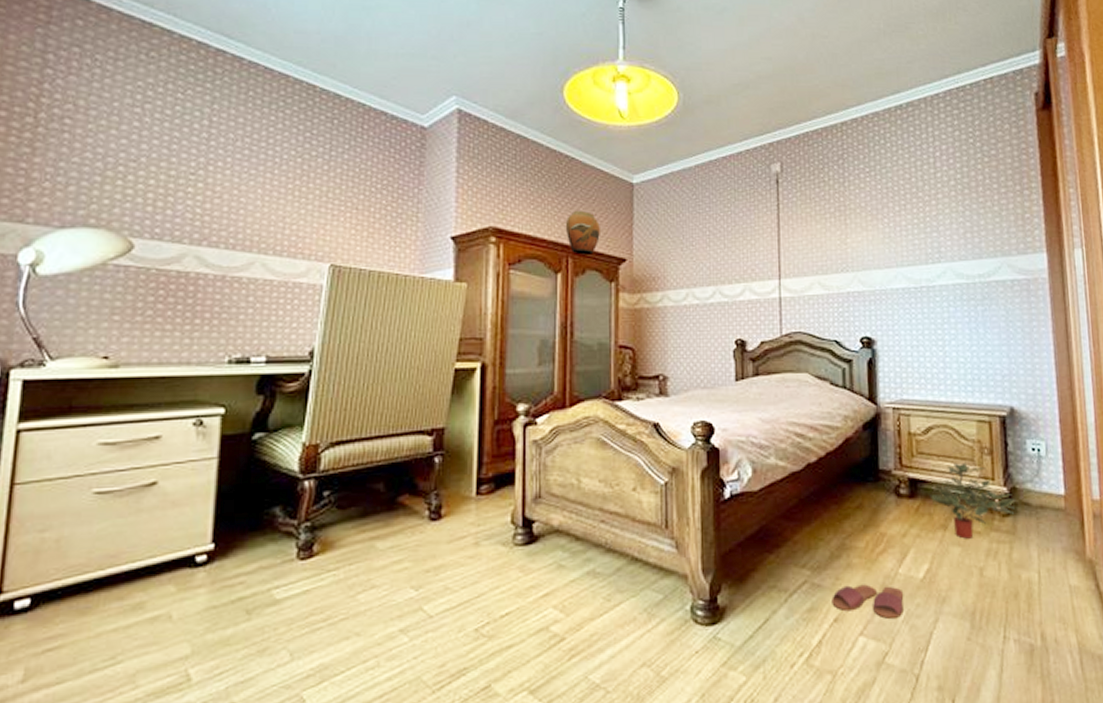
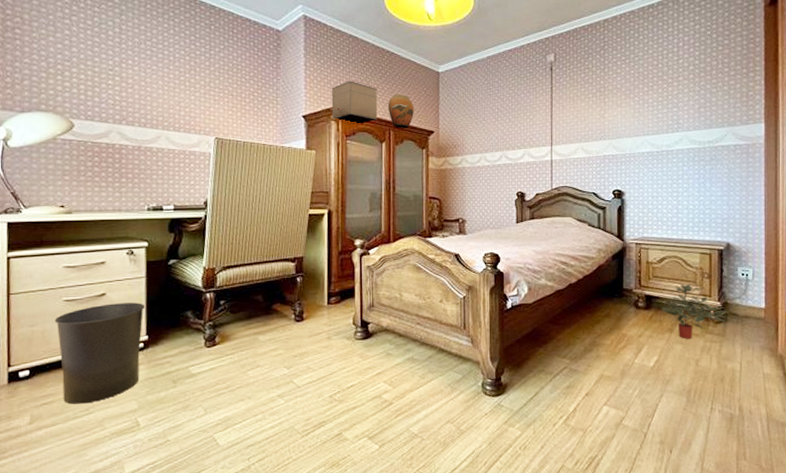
waste bin: none [77,495,214,650] -> present [54,302,146,404]
decorative box: none [490,192,552,250] -> present [331,81,378,125]
slippers: present [832,584,904,619] -> none [584,370,638,394]

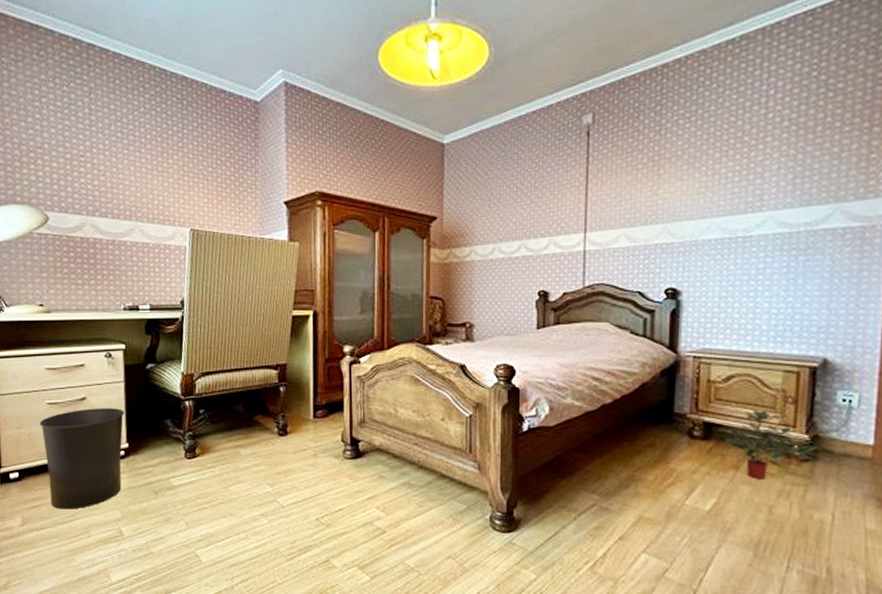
decorative box: present [331,81,378,125] -> none [316,158,370,212]
vase: present [387,95,414,128] -> none [381,173,413,215]

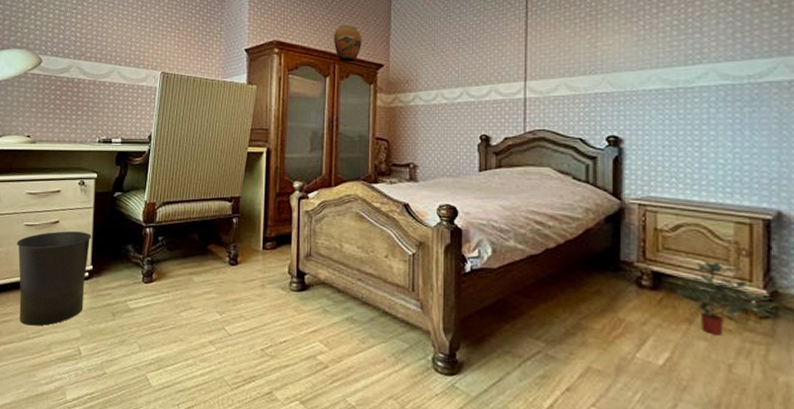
vase: none [381,173,413,215] -> present [333,25,362,62]

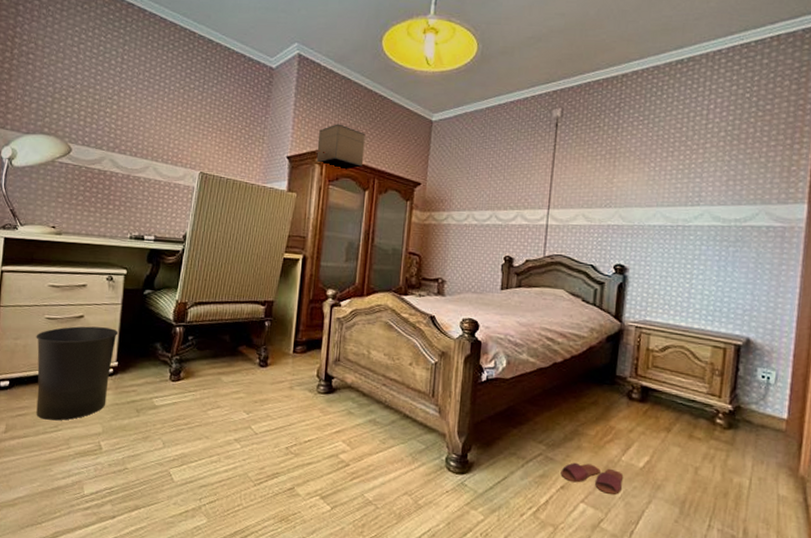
decorative box: none [274,11,323,59] -> present [316,123,366,171]
vase: present [333,25,362,62] -> none [374,141,402,178]
slippers: none [565,360,641,397] -> present [561,462,624,494]
potted plant: present [674,261,777,335] -> none [658,378,738,443]

